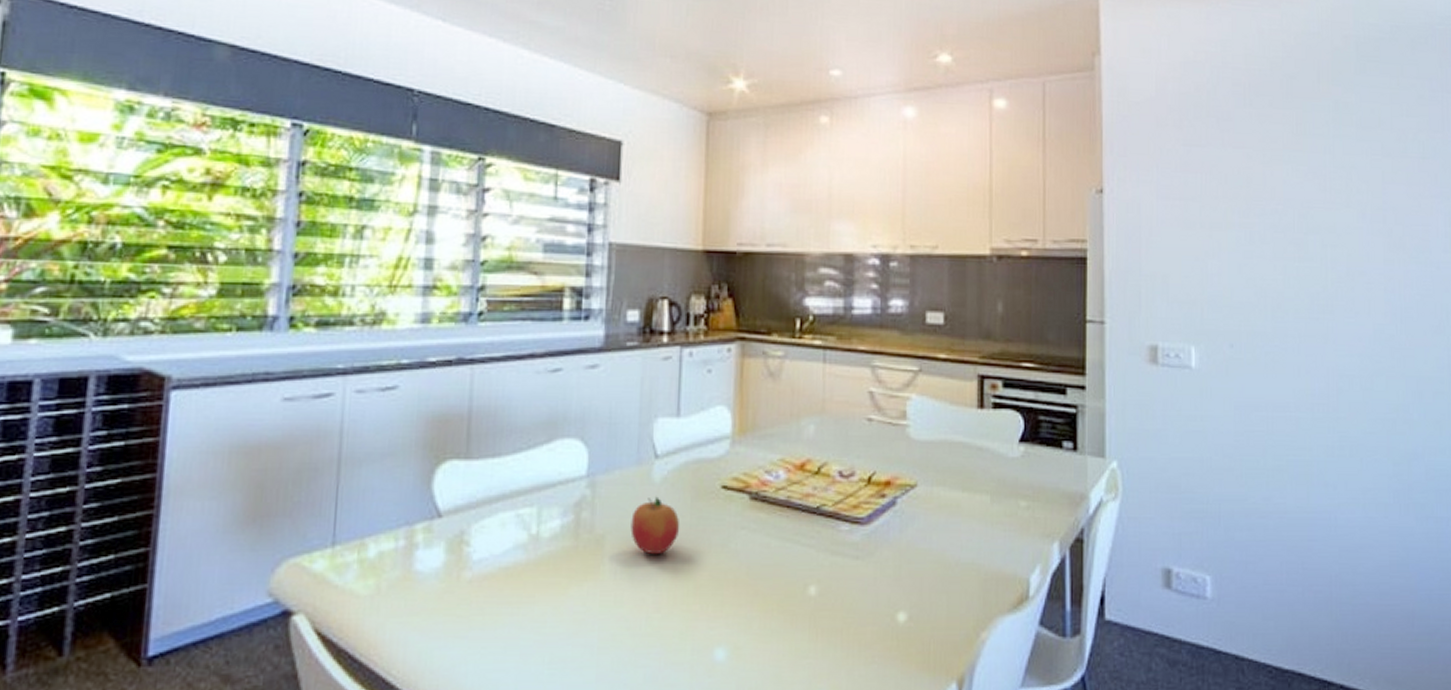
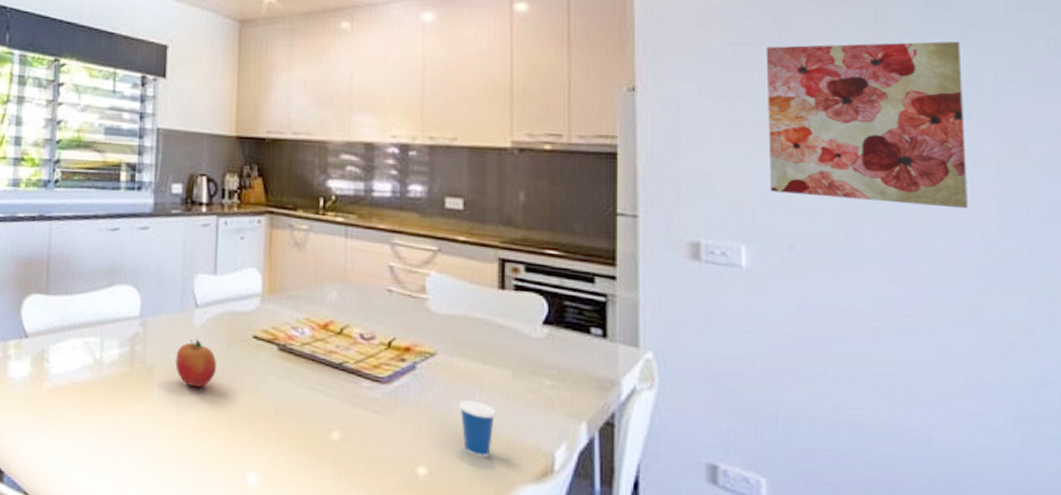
cup: none [938,517,975,592] -> present [458,387,496,457]
wall art: none [1212,144,1363,301] -> present [766,41,968,209]

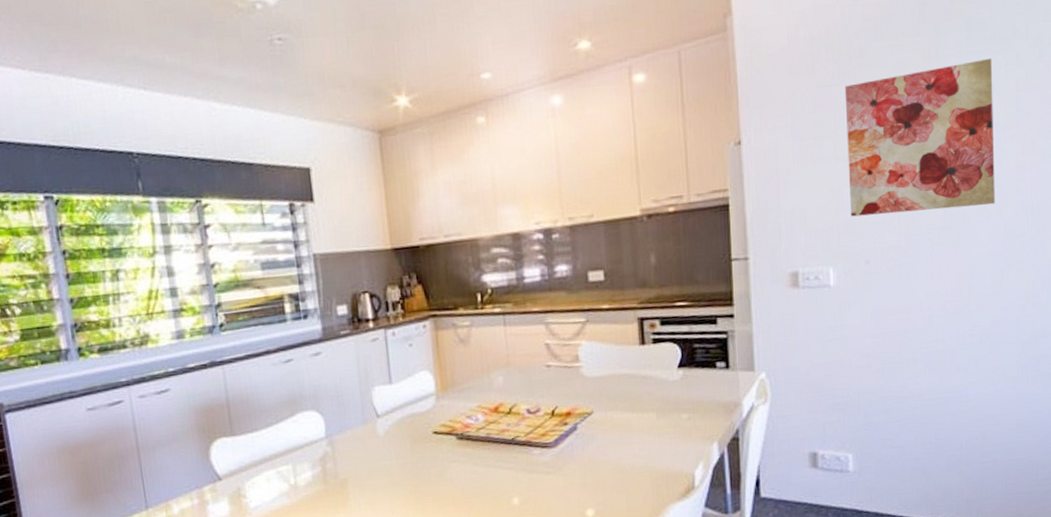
fruit: present [175,339,217,387] -> none [365,446,405,489]
cup: present [458,387,496,457] -> none [615,432,646,490]

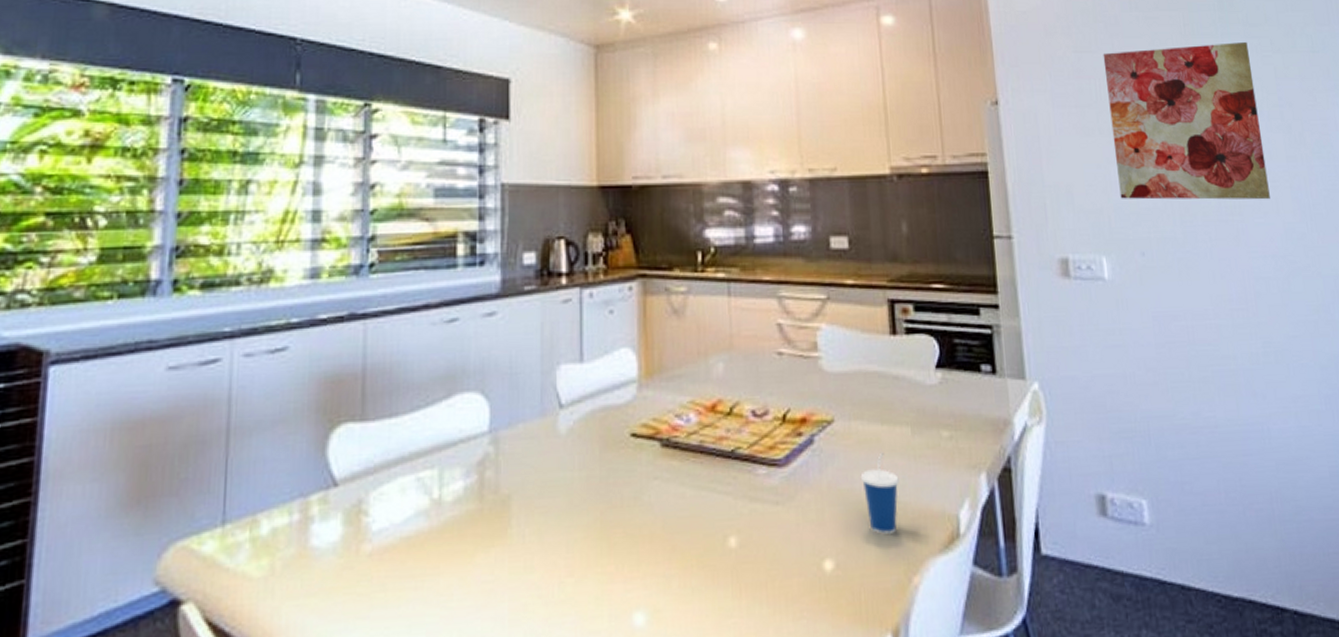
cup: none [615,432,646,490] -> present [860,452,899,534]

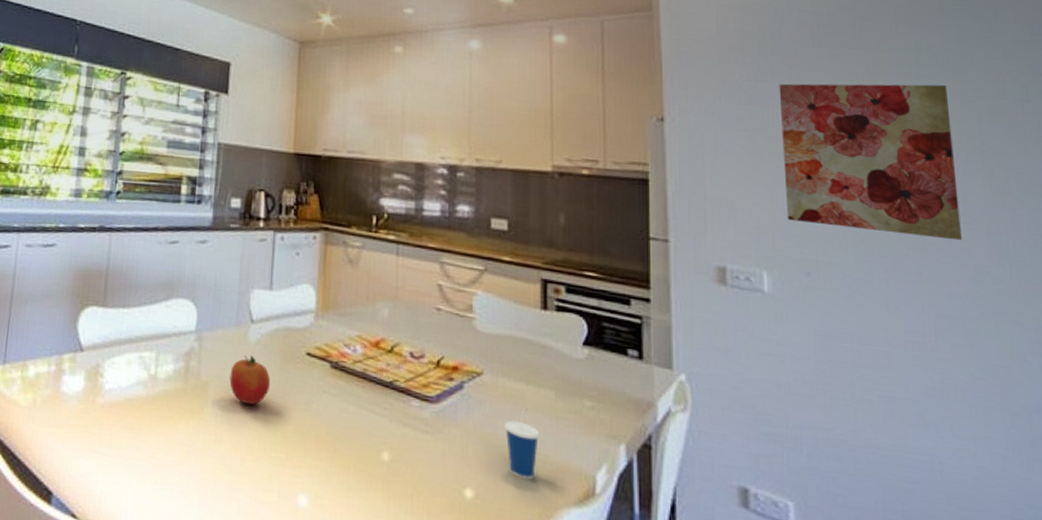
fruit: none [538,449,590,512] -> present [229,355,271,405]

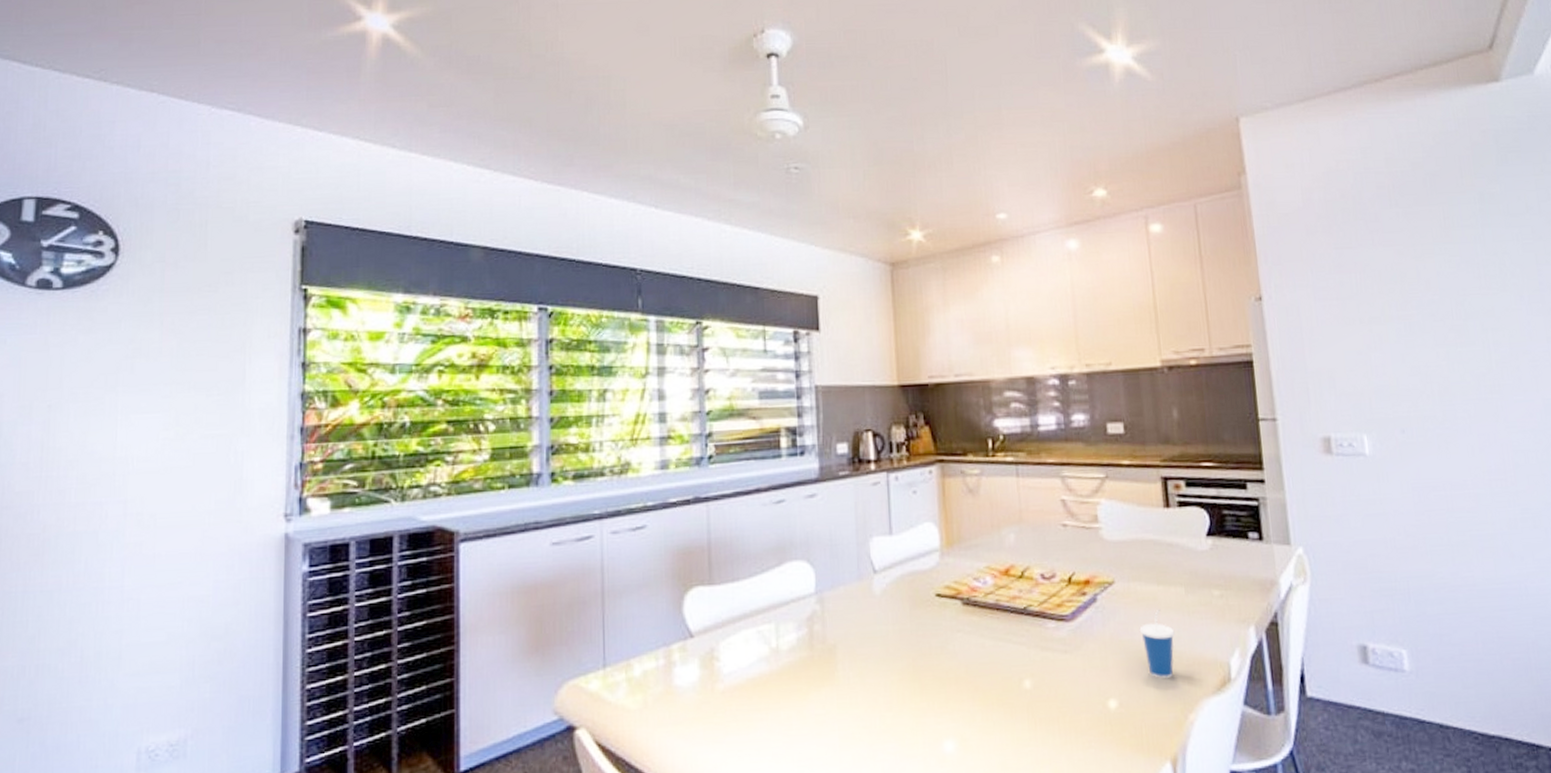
fruit: present [229,355,271,405] -> none [858,607,902,659]
wall art: present [779,83,962,241] -> none [1363,231,1530,382]

